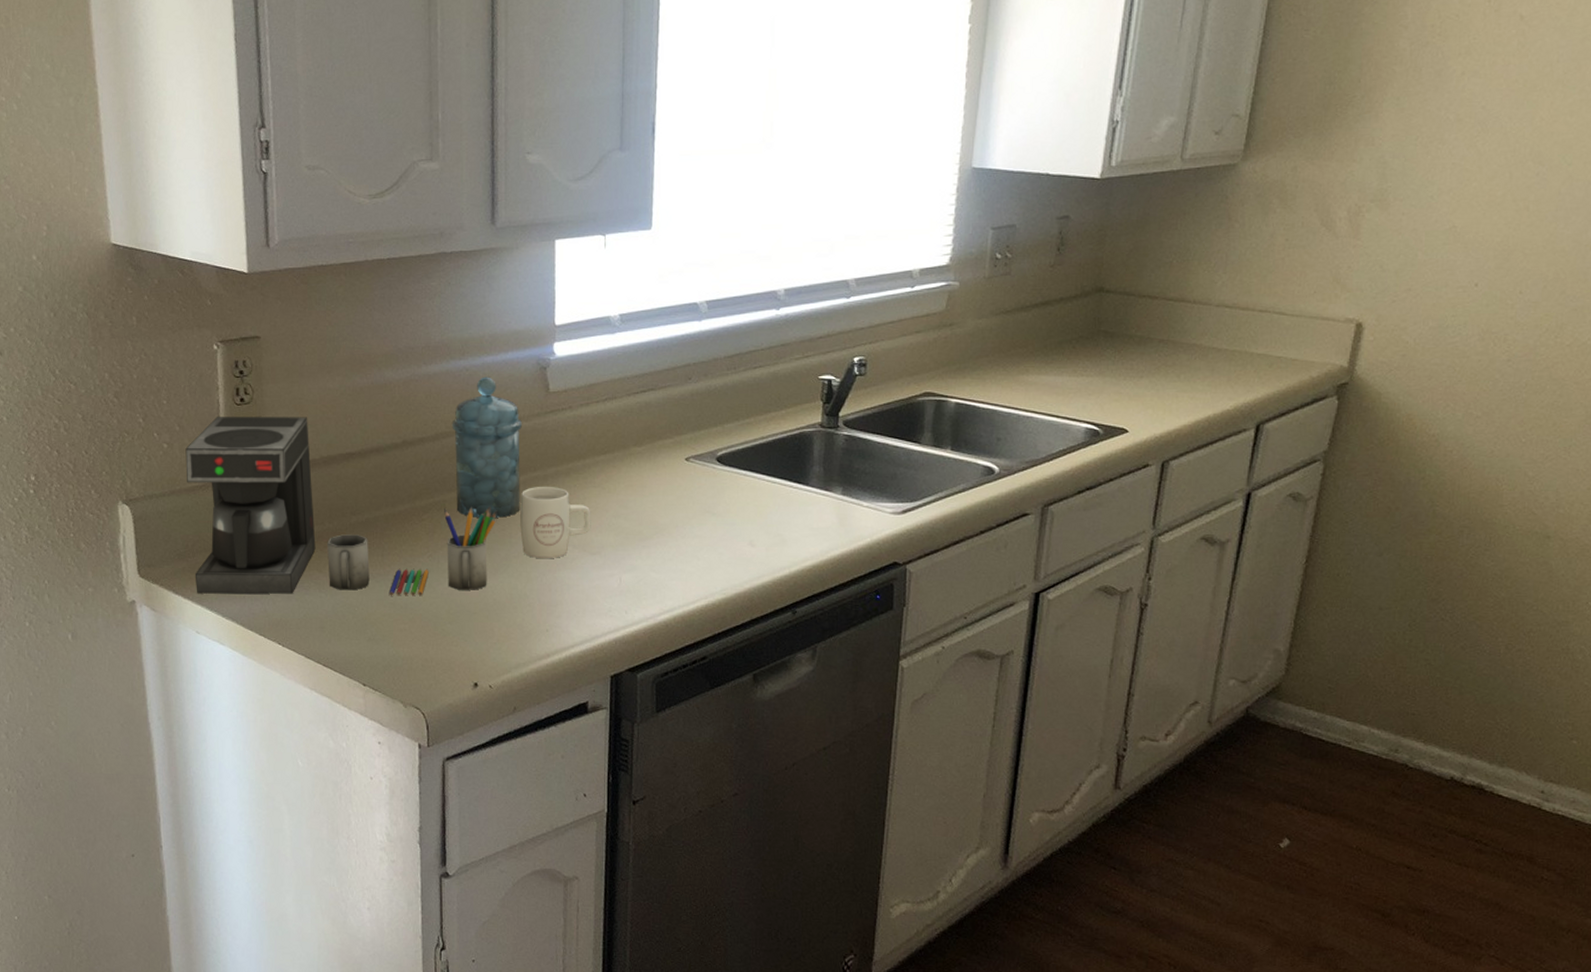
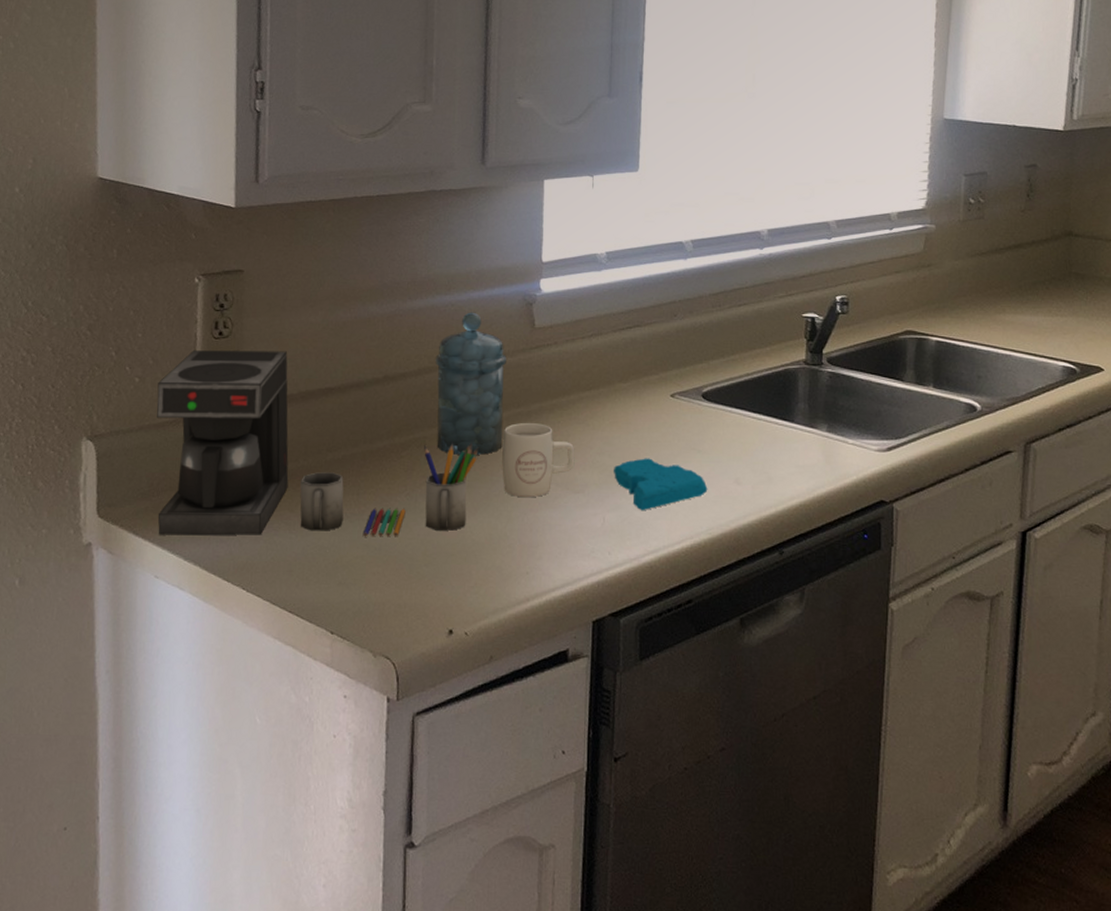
sponge: none [628,521,722,571] -> present [613,458,708,510]

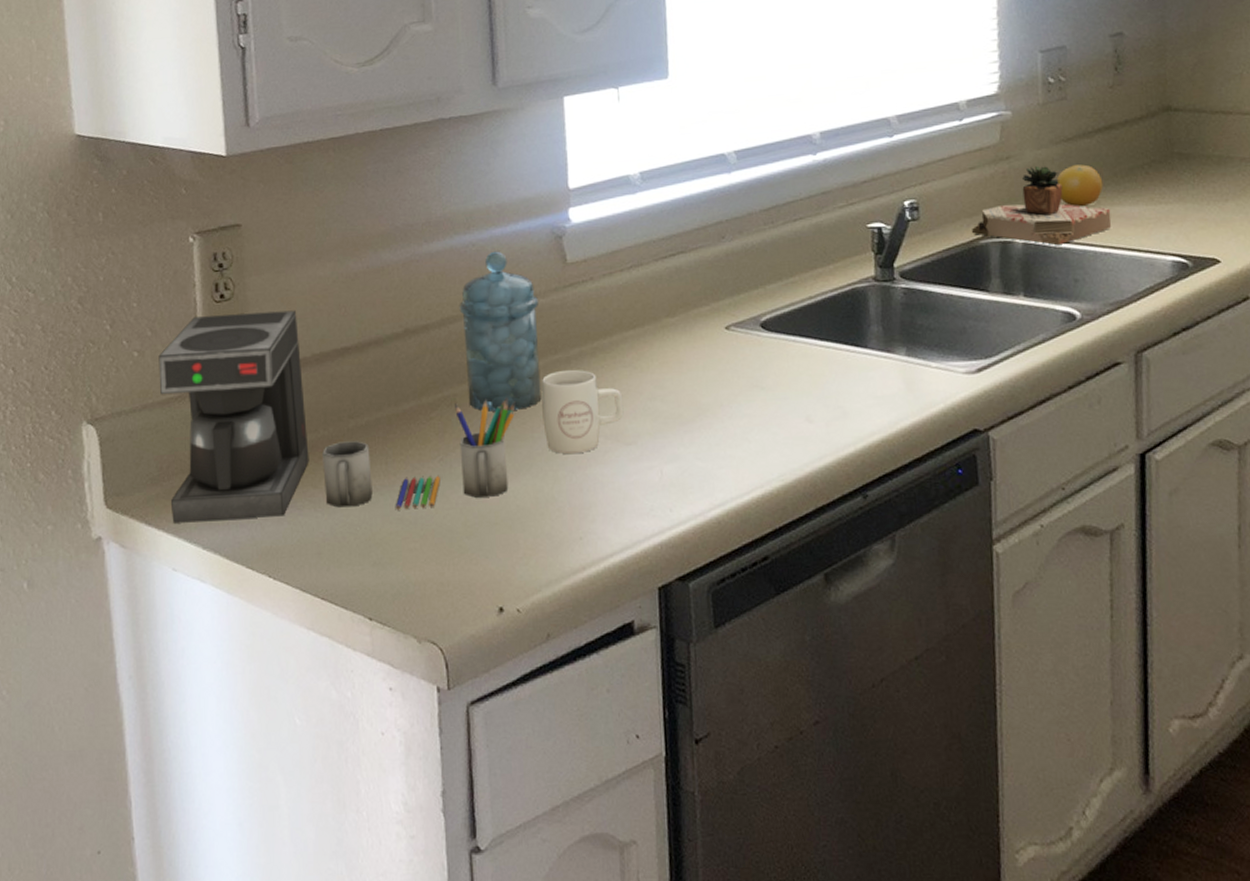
sponge: present [613,458,708,510] -> none [667,400,776,459]
succulent plant: none [893,275,1014,344] -> present [972,166,1112,245]
fruit: none [970,276,1009,313] -> present [1057,164,1104,207]

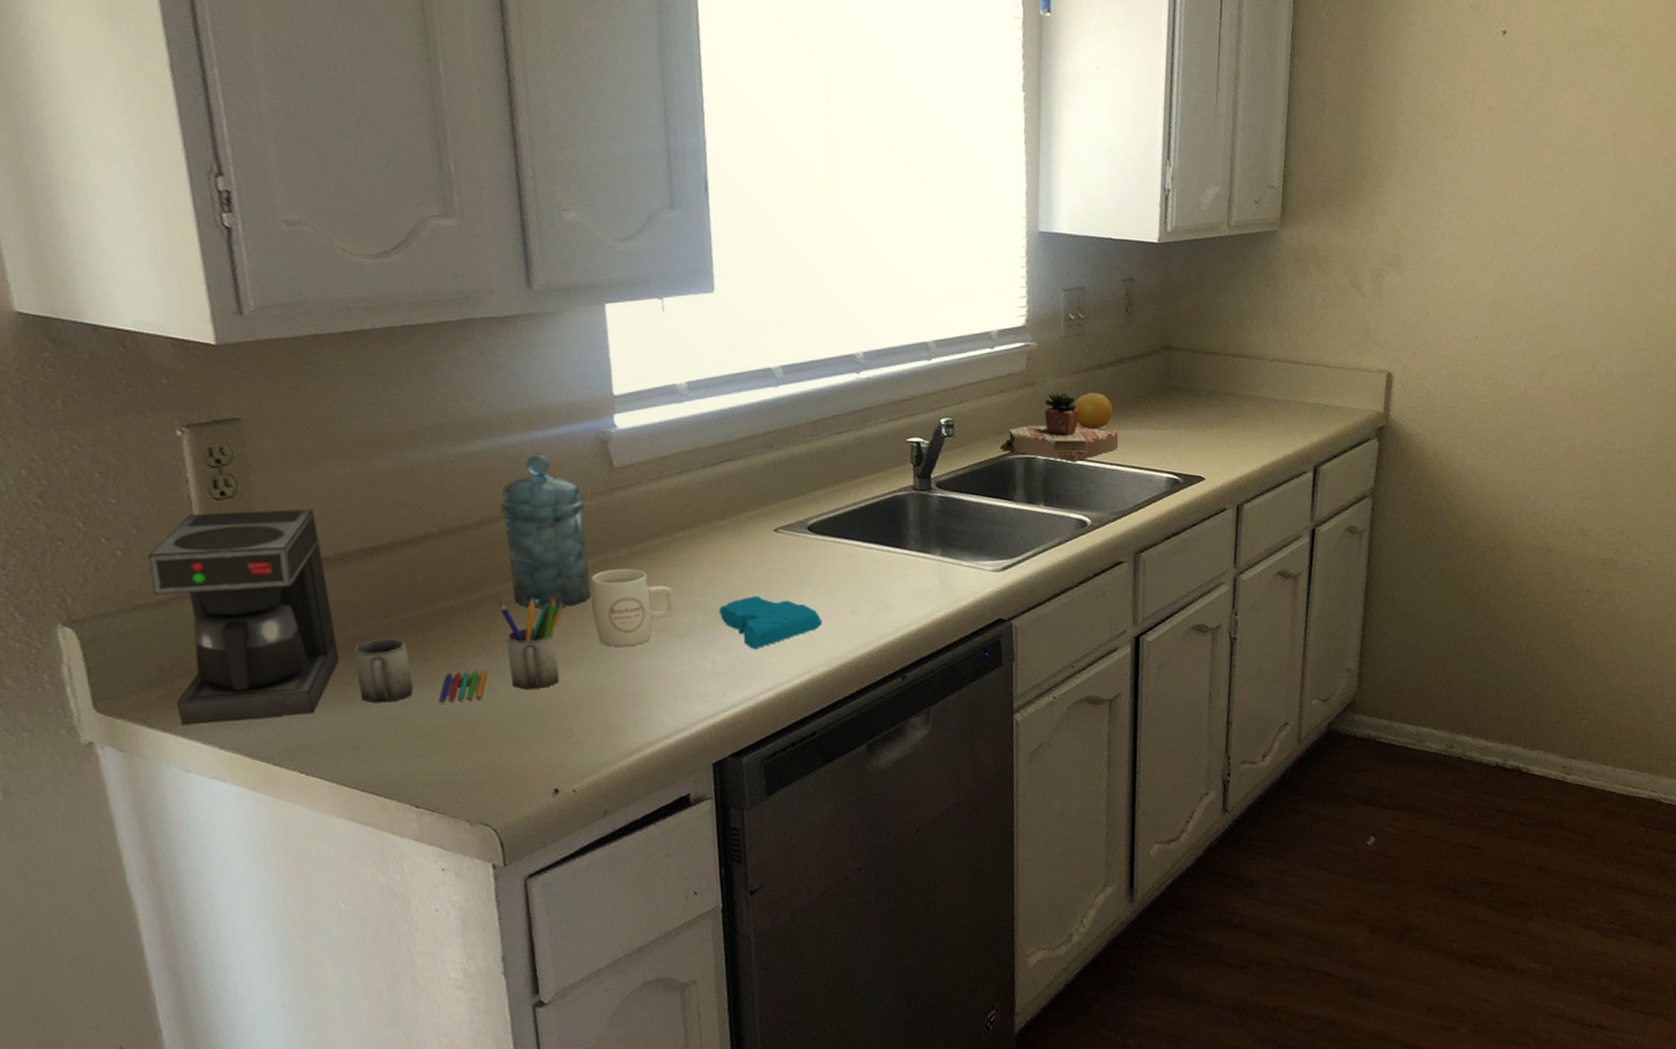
sponge: none [667,400,776,459] -> present [718,596,823,649]

